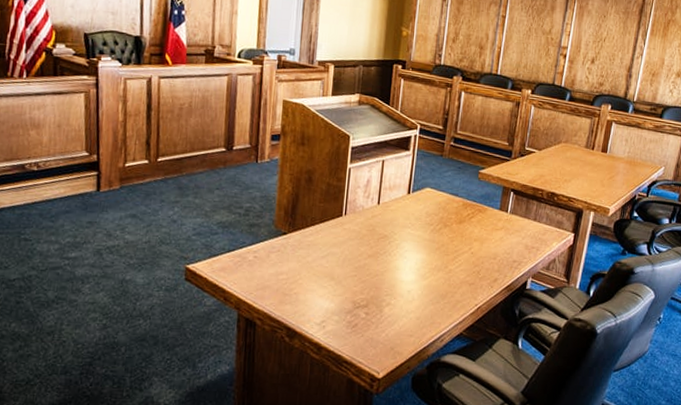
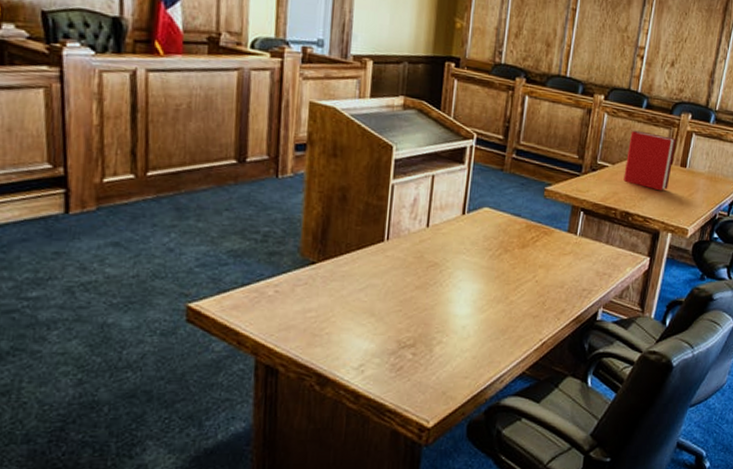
book: none [549,120,597,174] -> present [623,130,677,191]

